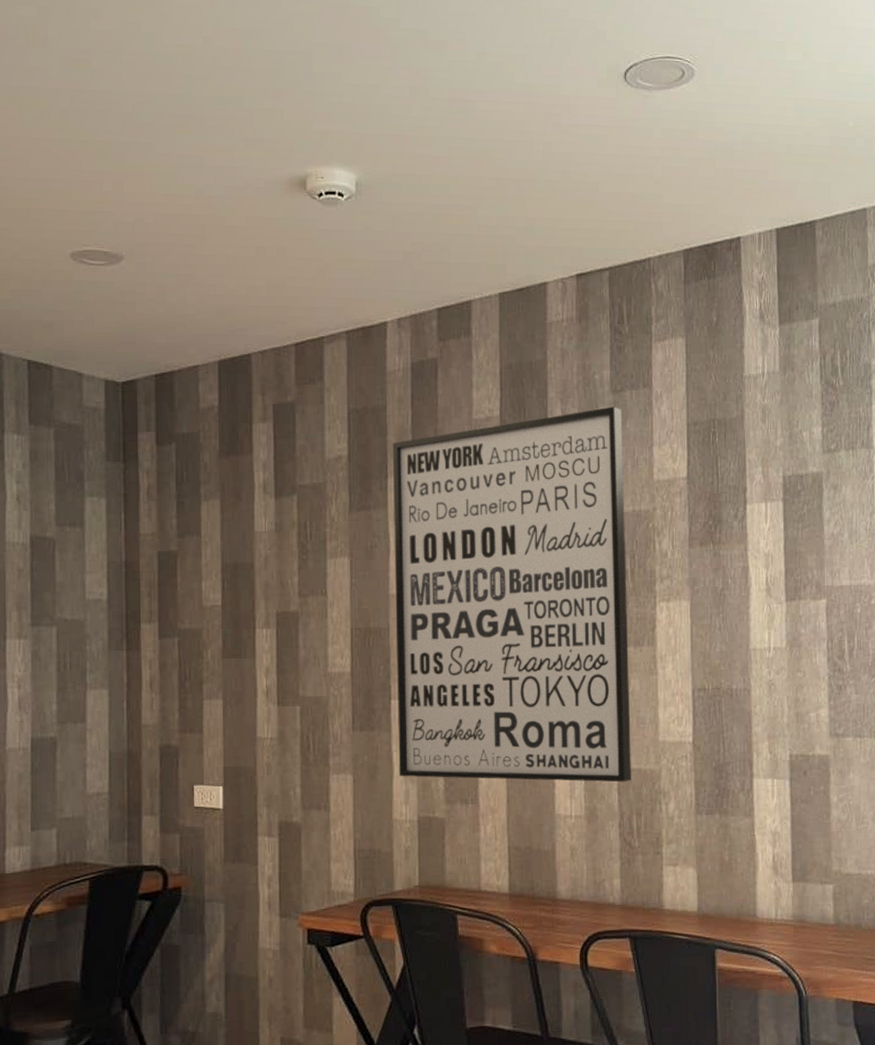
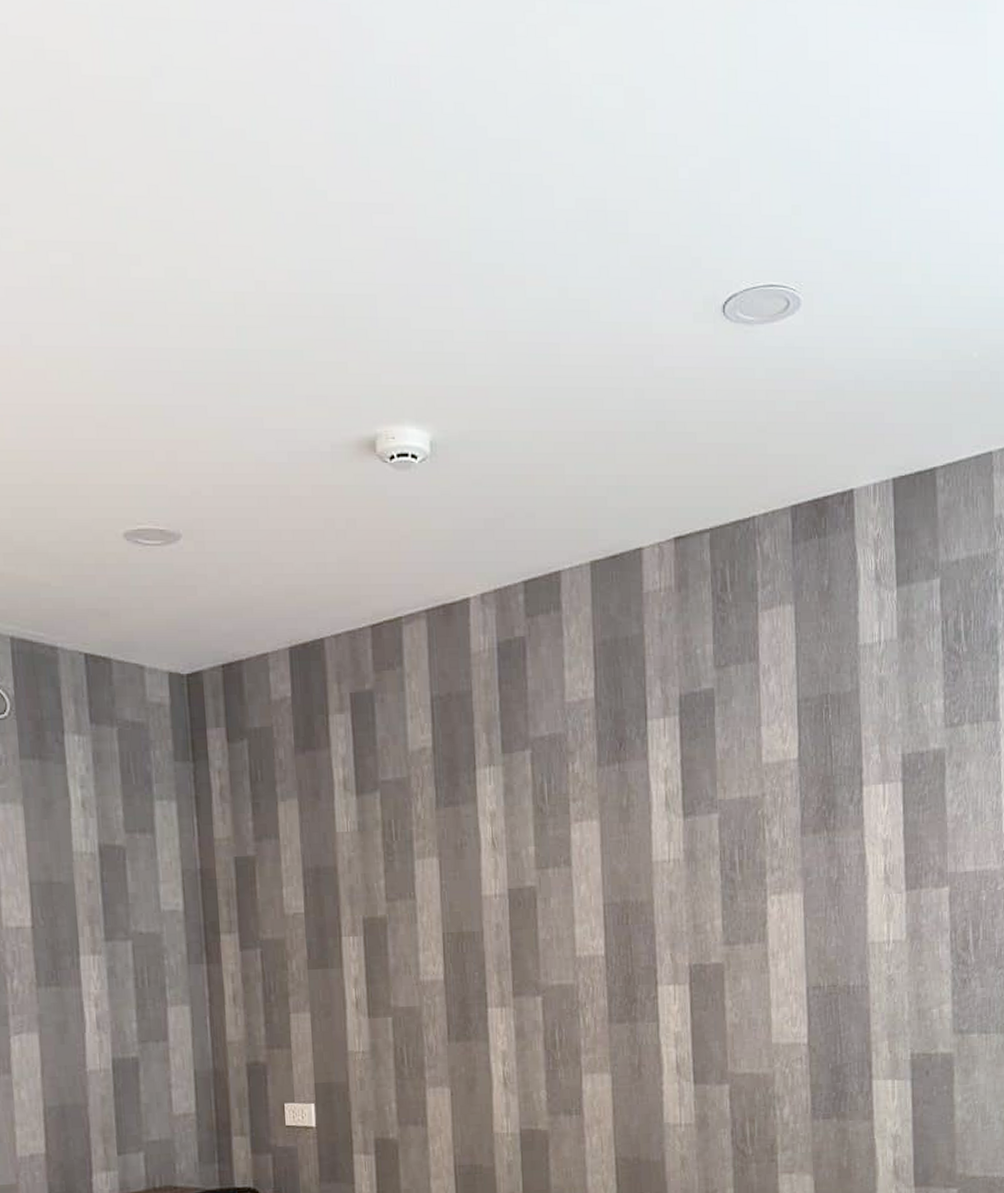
wall art: present [393,406,631,783] -> none [480,683,743,1089]

